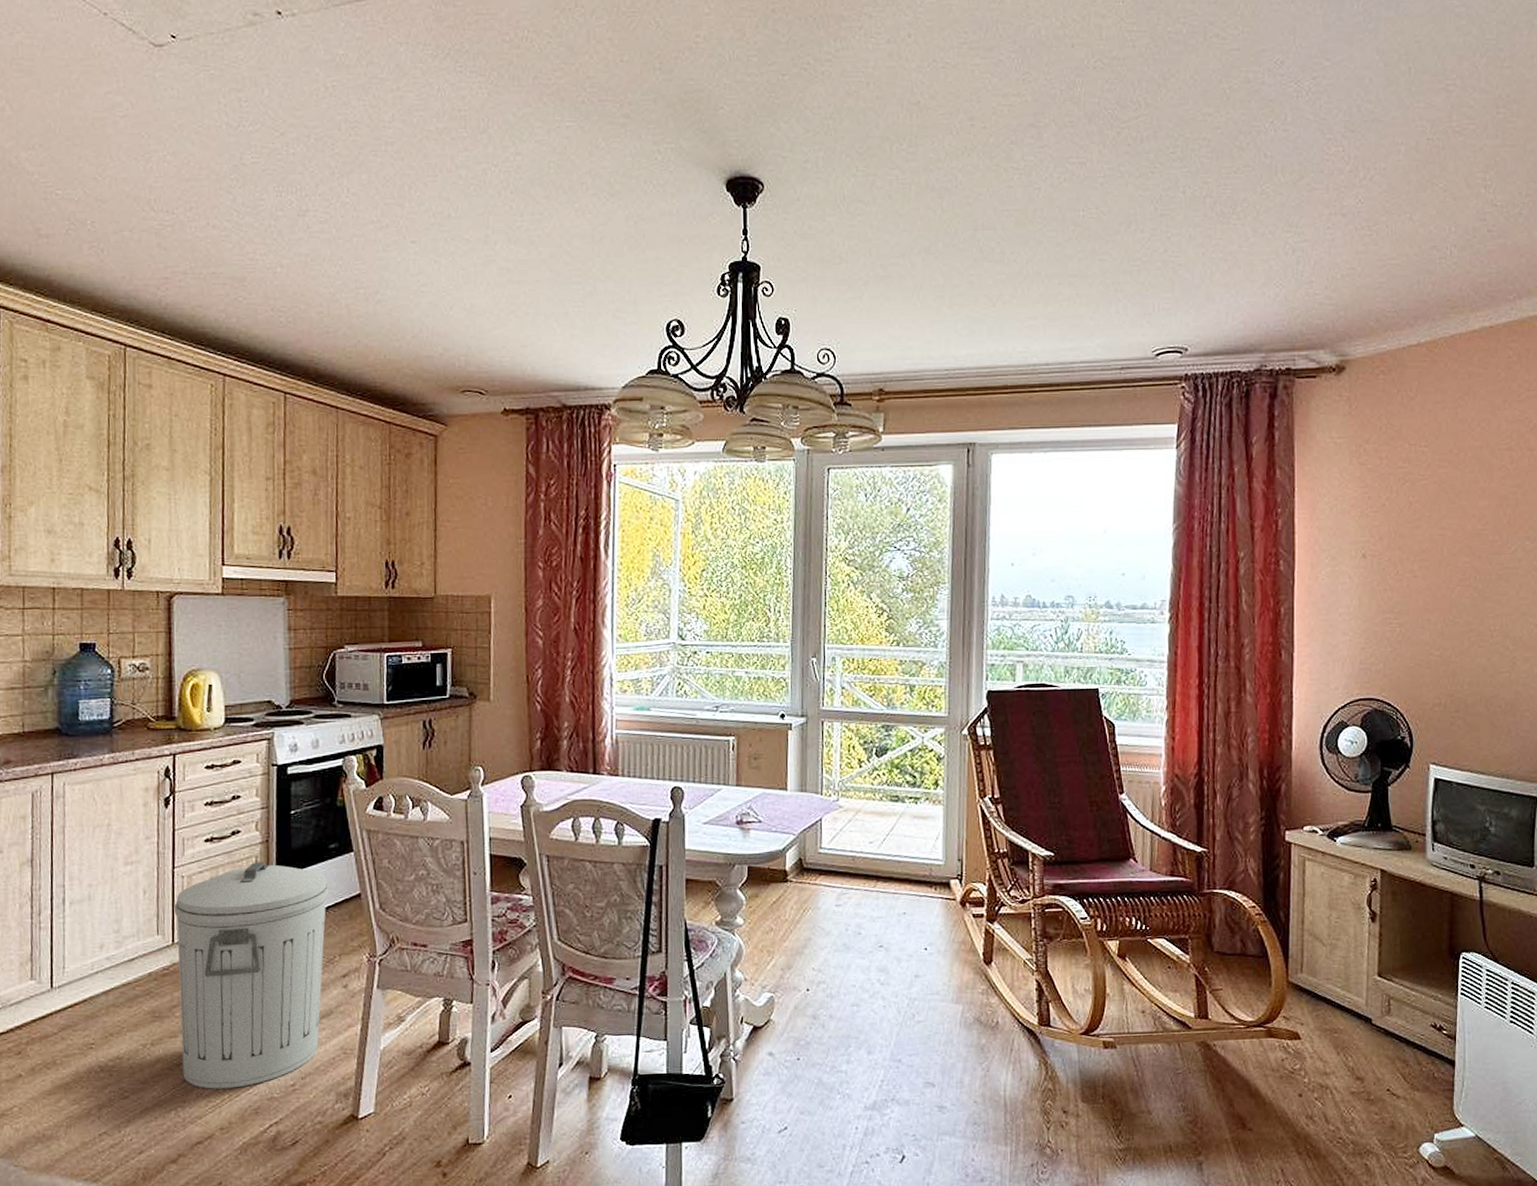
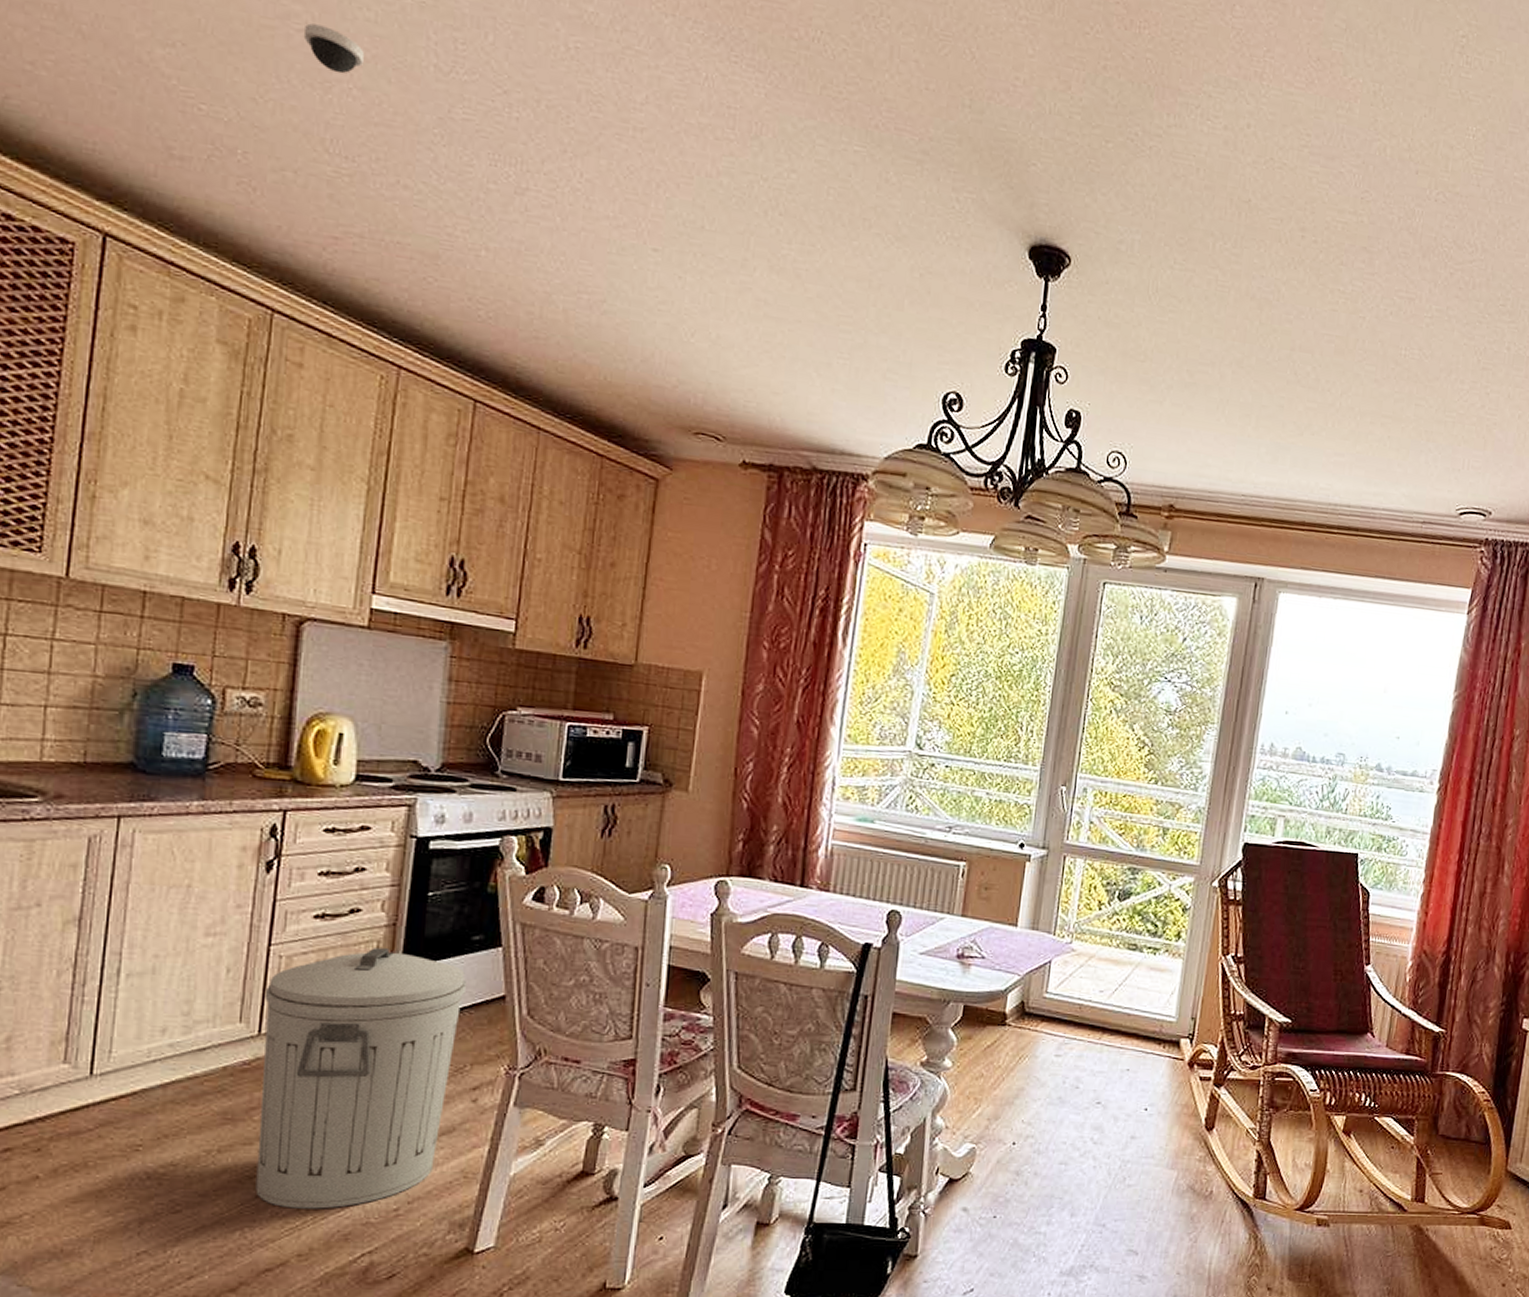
dome security camera: none [126,109,172,145] -> present [303,23,364,74]

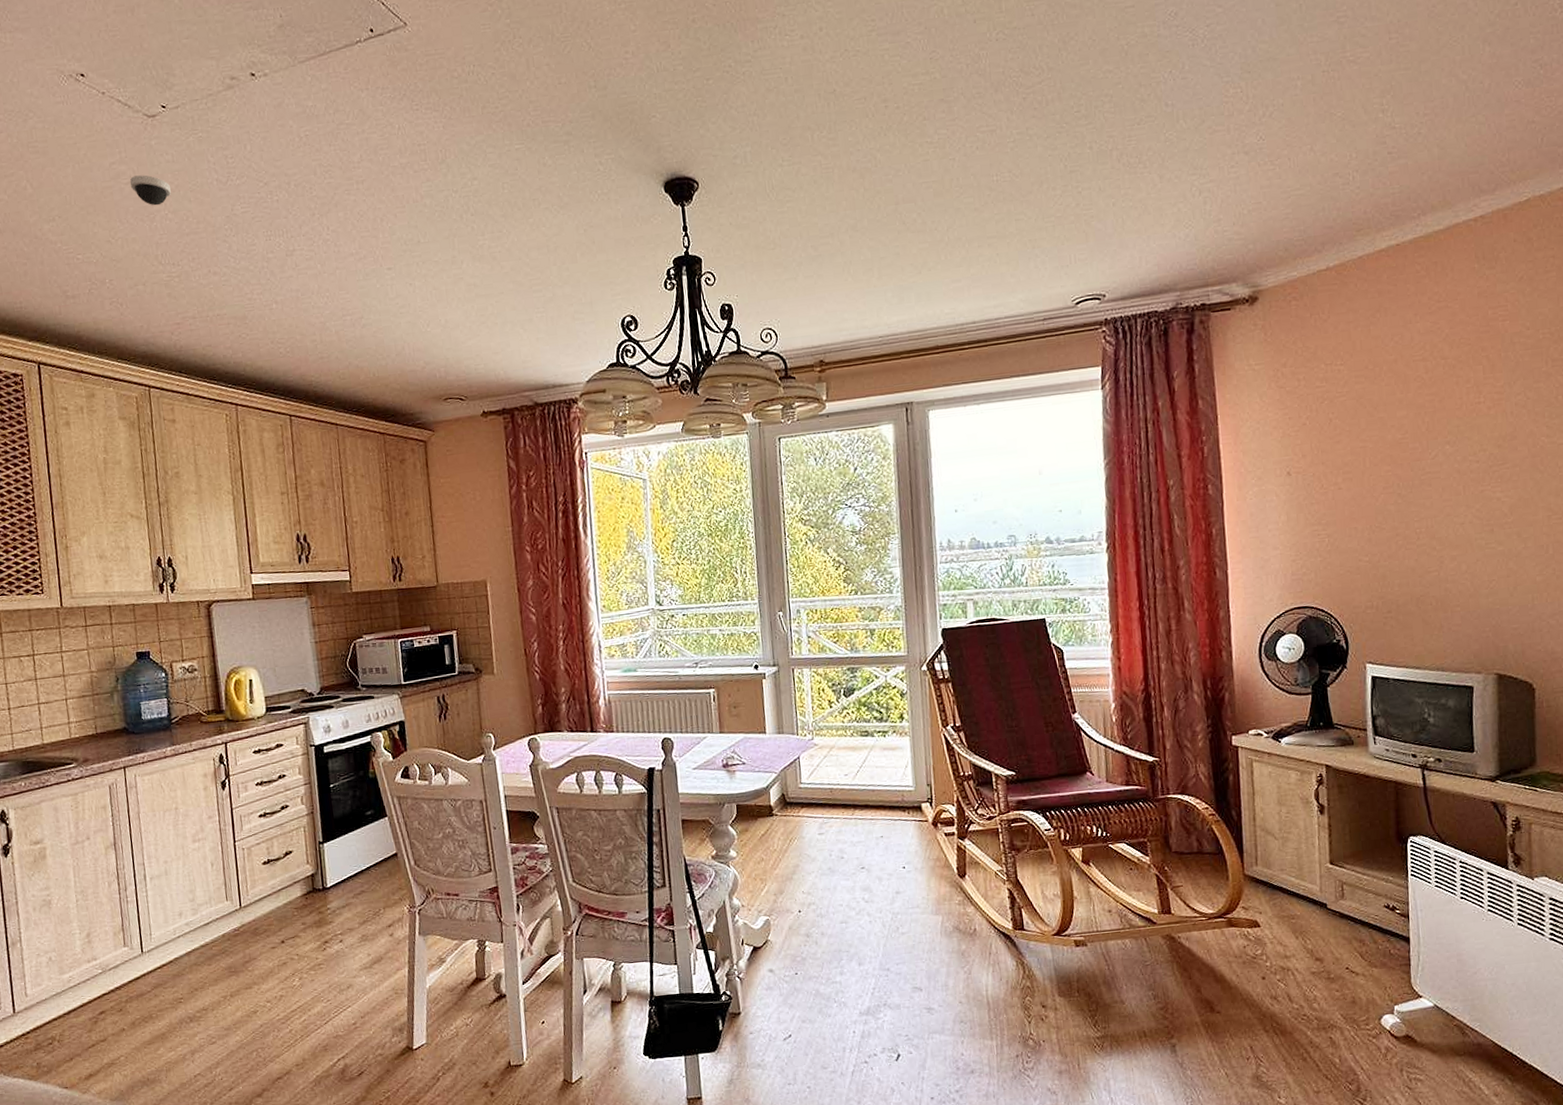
trash can: present [255,948,466,1209] -> none [238,831,373,1032]

